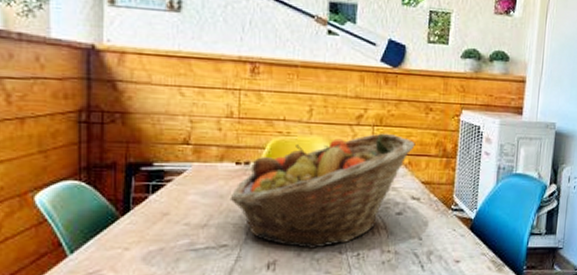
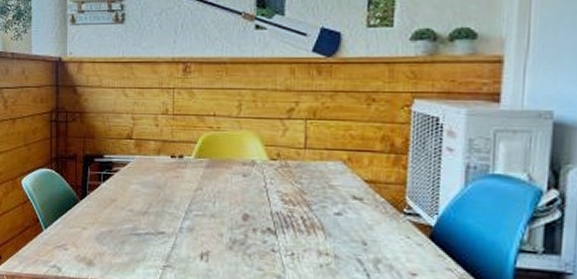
fruit basket: present [229,133,416,249] -> none [166,126,356,244]

